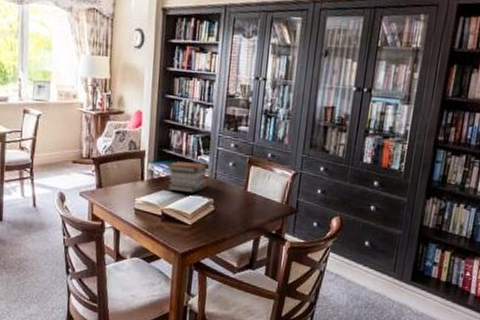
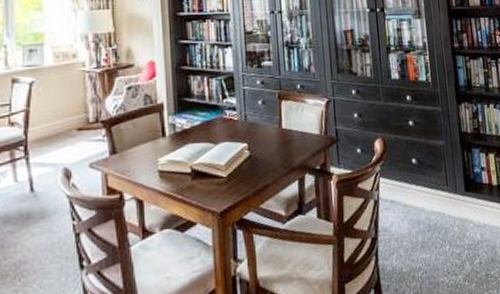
book stack: present [165,161,209,193] -> none [188,106,238,142]

